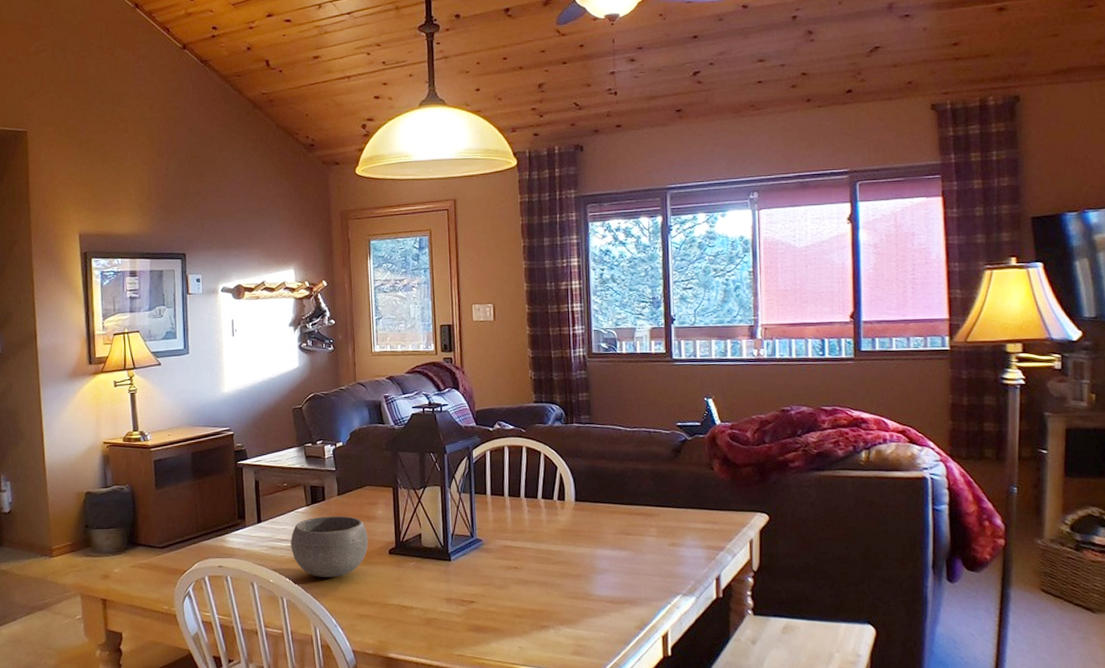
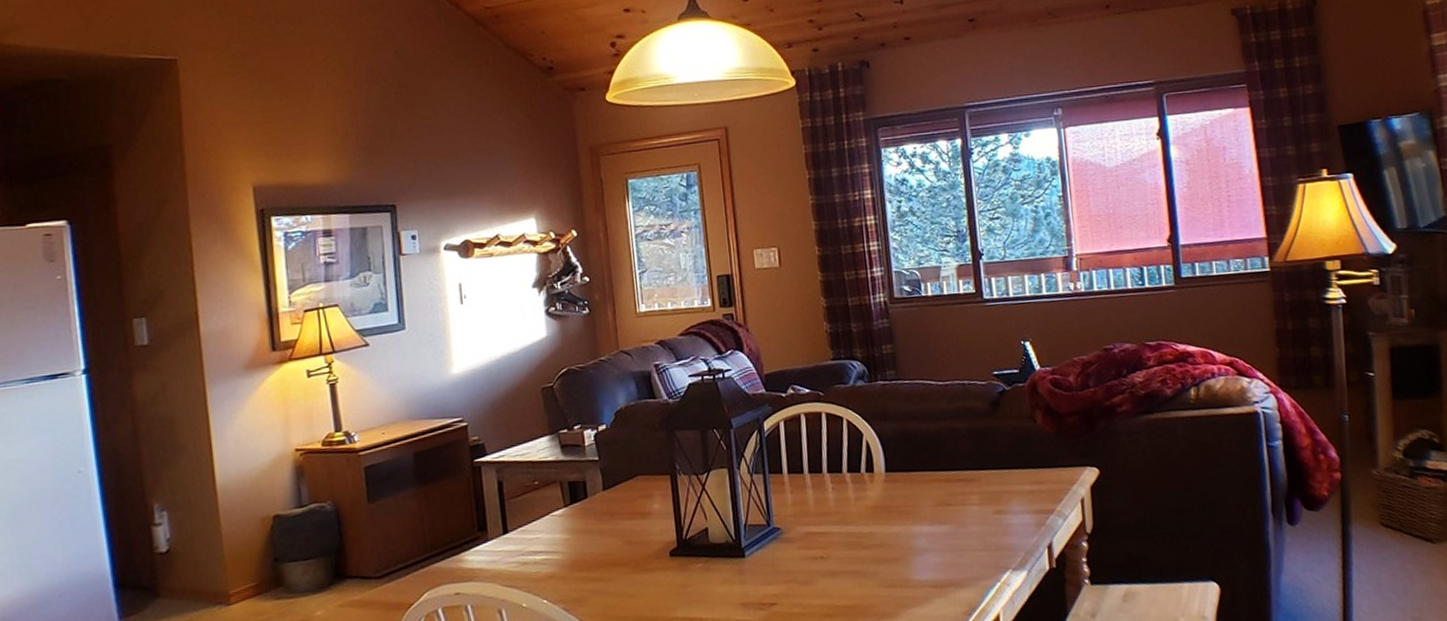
bowl: present [290,516,369,578] -> none [546,515,644,595]

